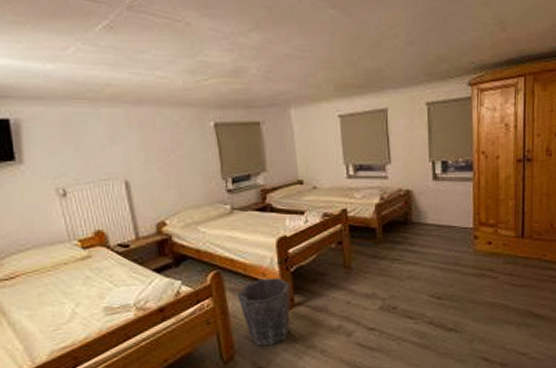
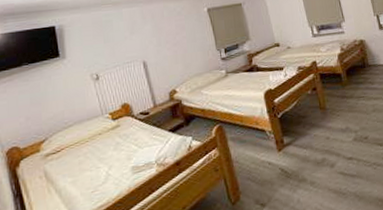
waste bin: present [237,278,291,346] -> none [238,124,283,185]

